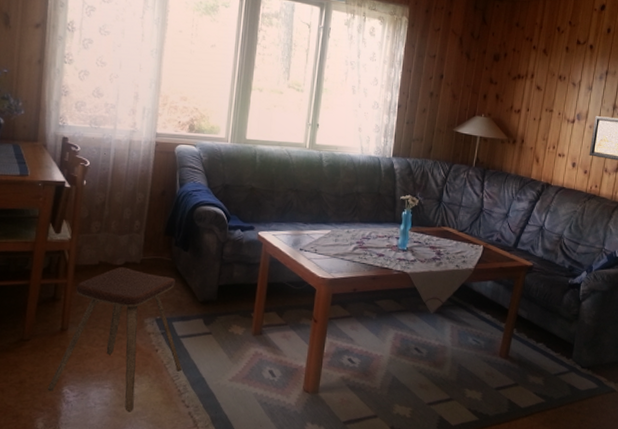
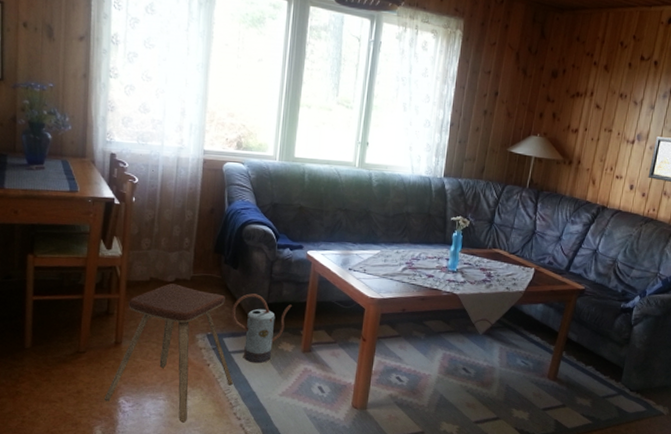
watering can: none [181,276,243,348] -> present [231,293,292,364]

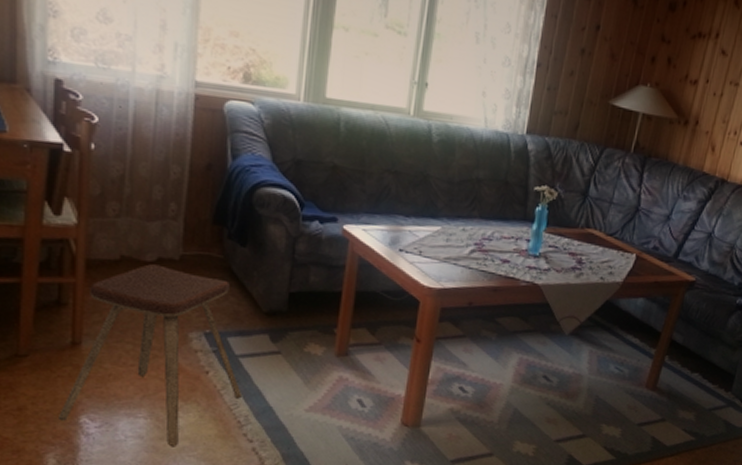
watering can: present [231,293,292,364] -> none [239,279,322,371]

